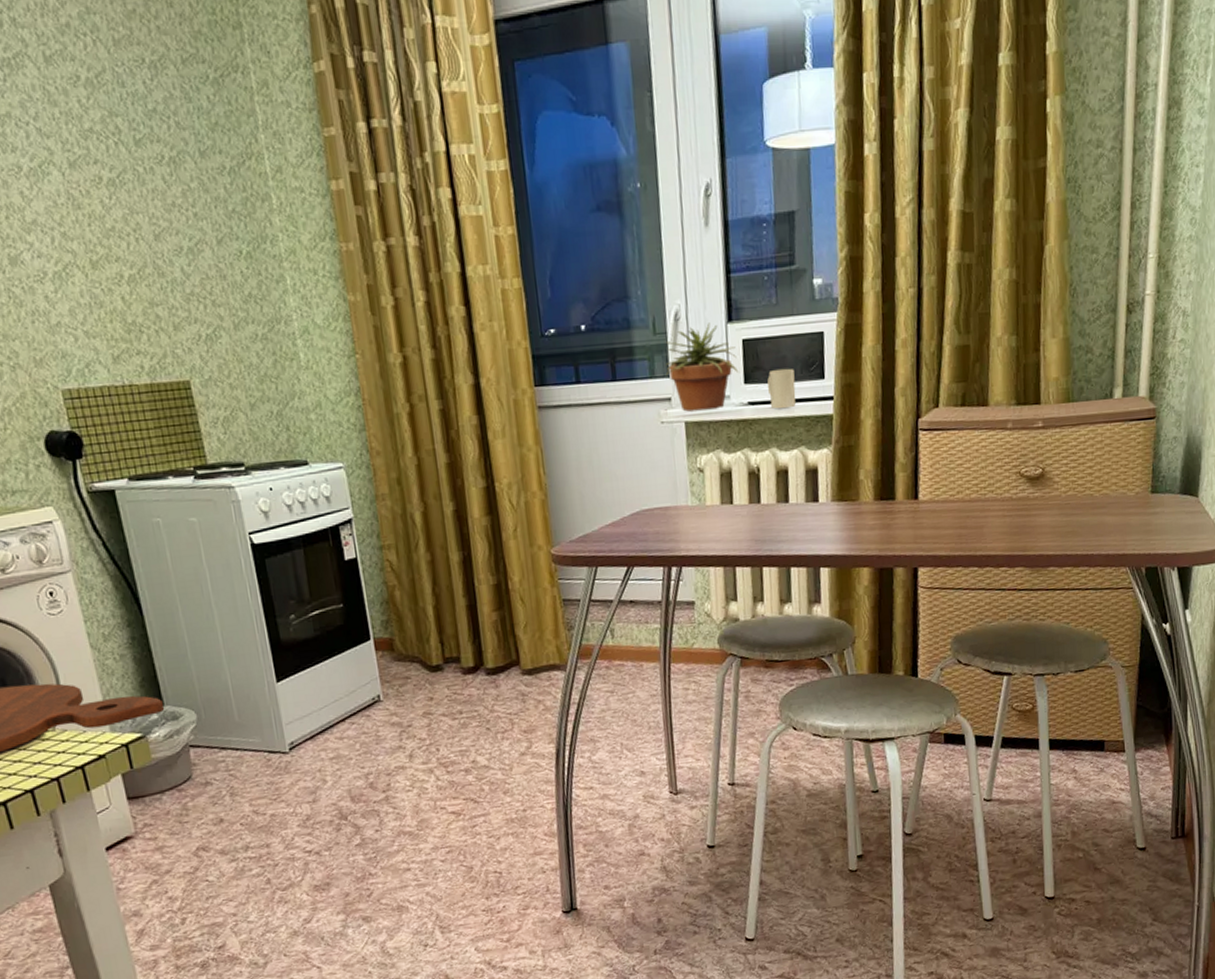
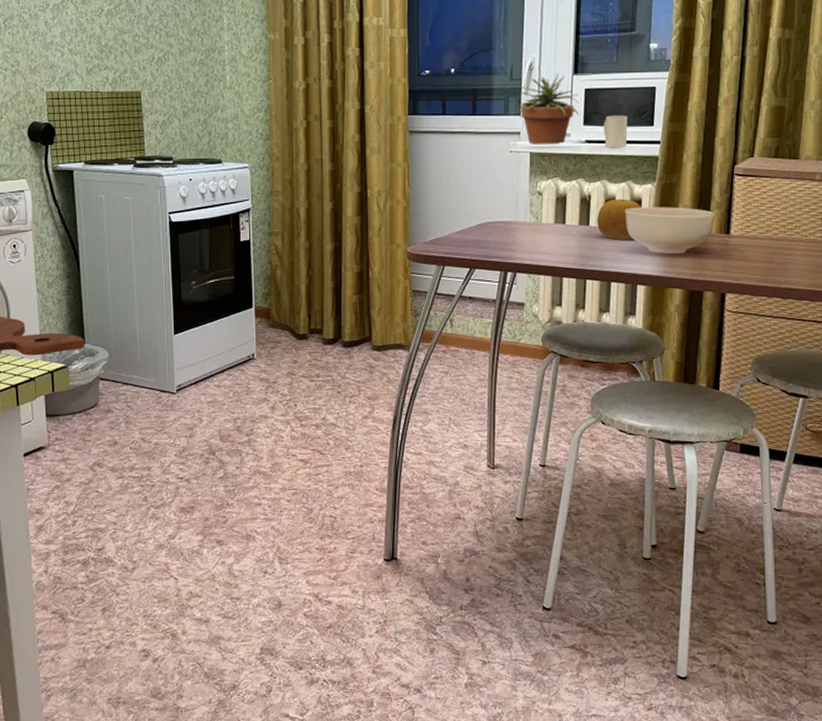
fruit: none [769,468,819,518] -> present [597,199,642,241]
bowl: none [799,473,901,529] -> present [624,207,715,254]

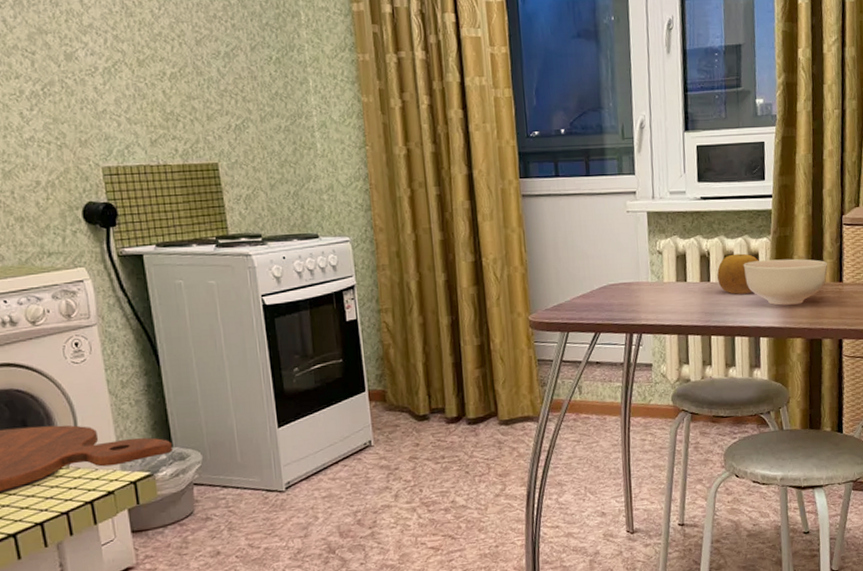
potted plant: present [517,73,580,145] -> none [631,131,694,204]
cup: present [604,115,628,148] -> none [717,170,741,204]

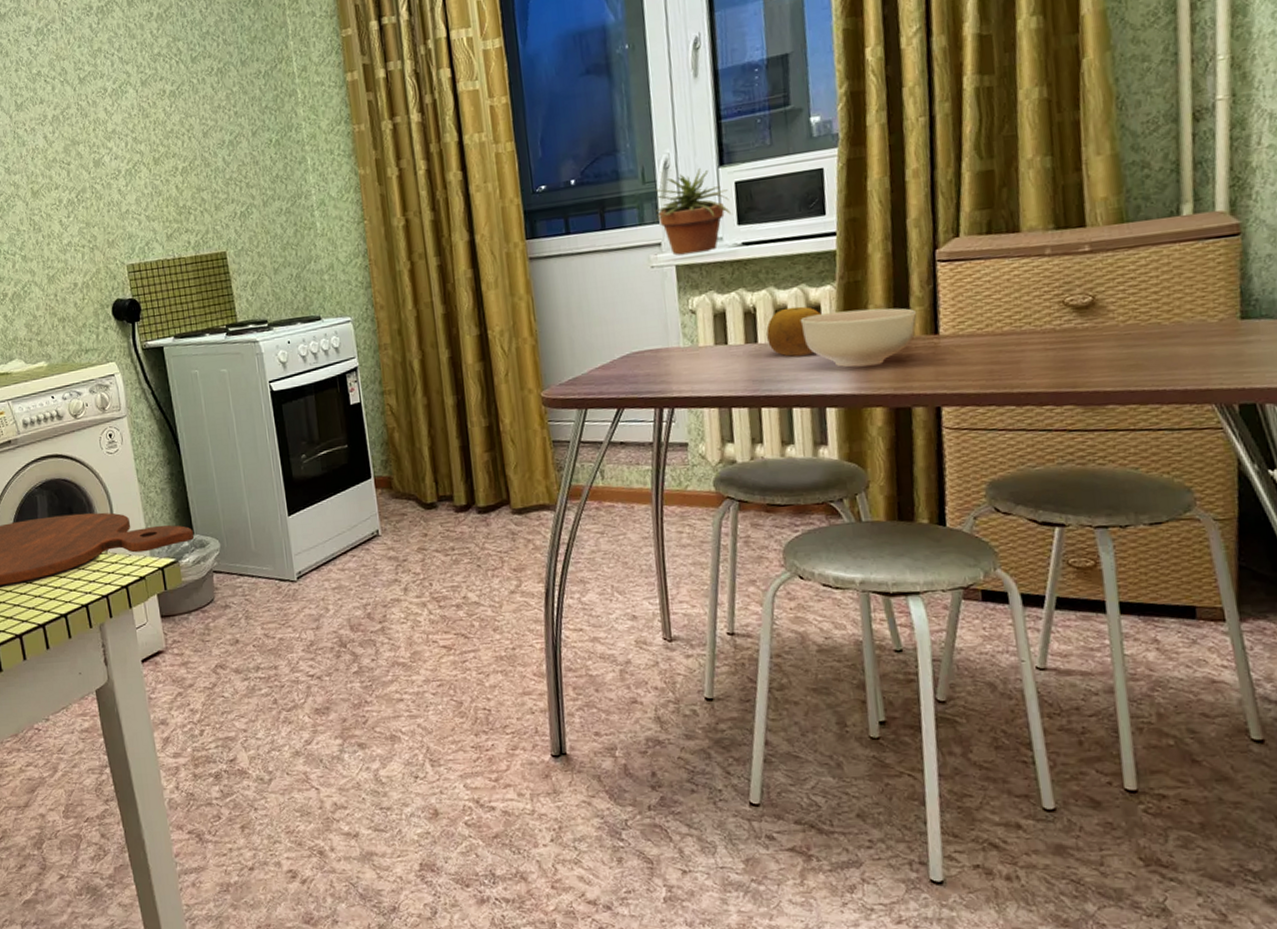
potted plant: none [631,131,694,204] -> present [655,168,732,256]

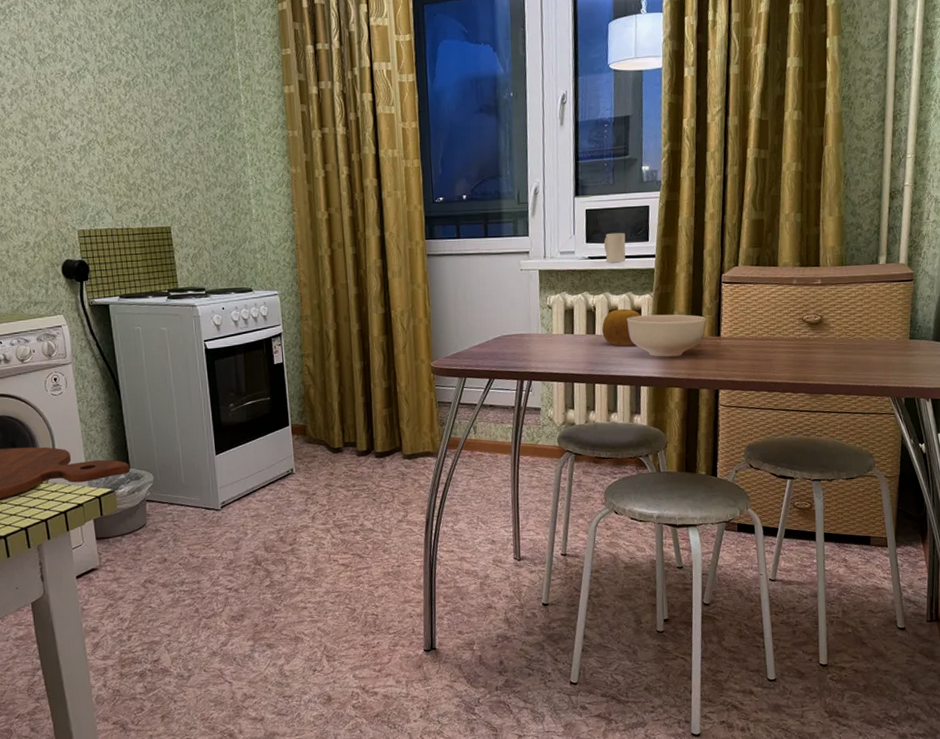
potted plant: present [655,168,732,256] -> none [525,196,583,263]
cup: none [762,206,795,249] -> present [604,232,626,263]

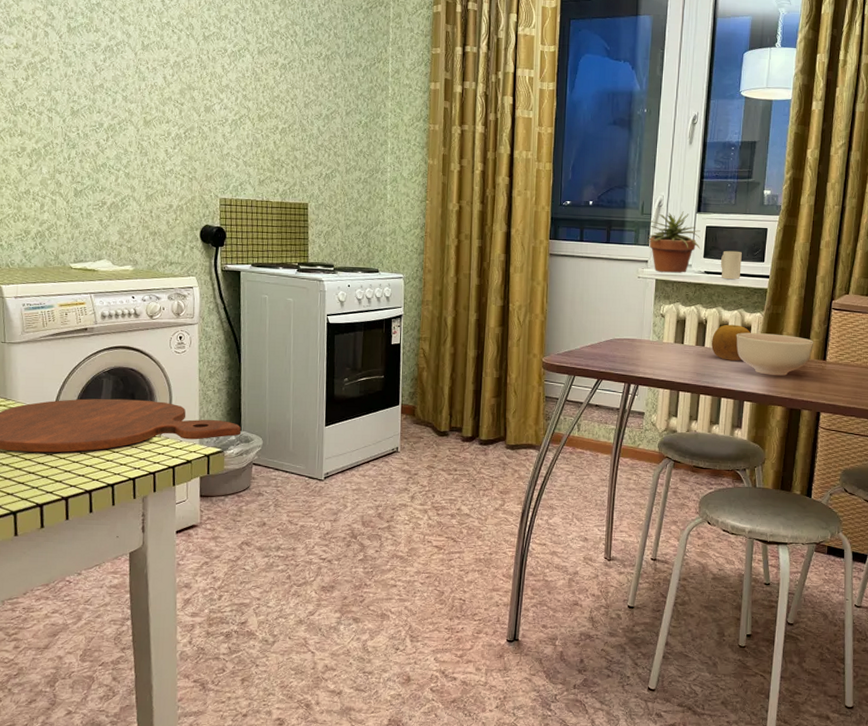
potted plant: none [525,196,583,263] -> present [646,211,701,273]

